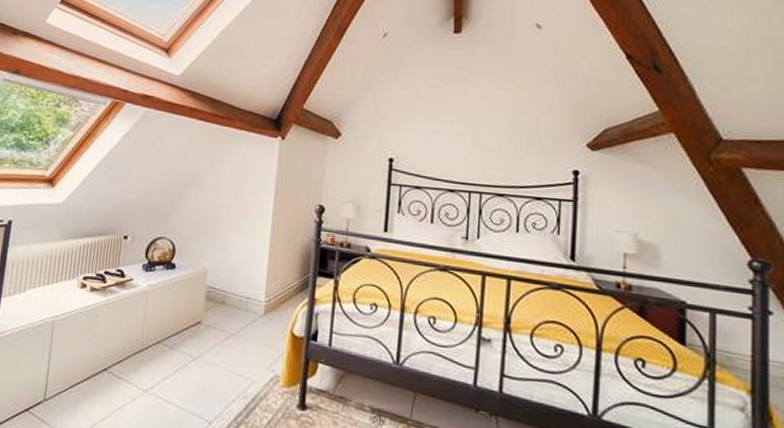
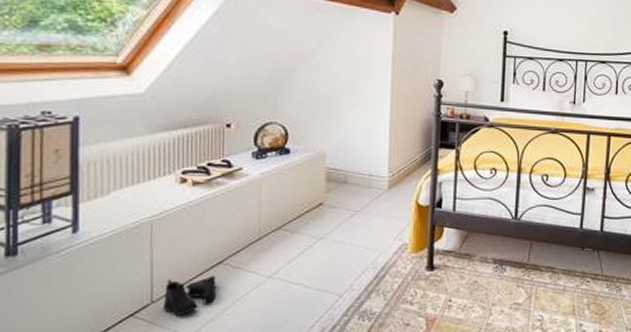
boots: none [53,380,100,418] -> present [163,275,216,315]

